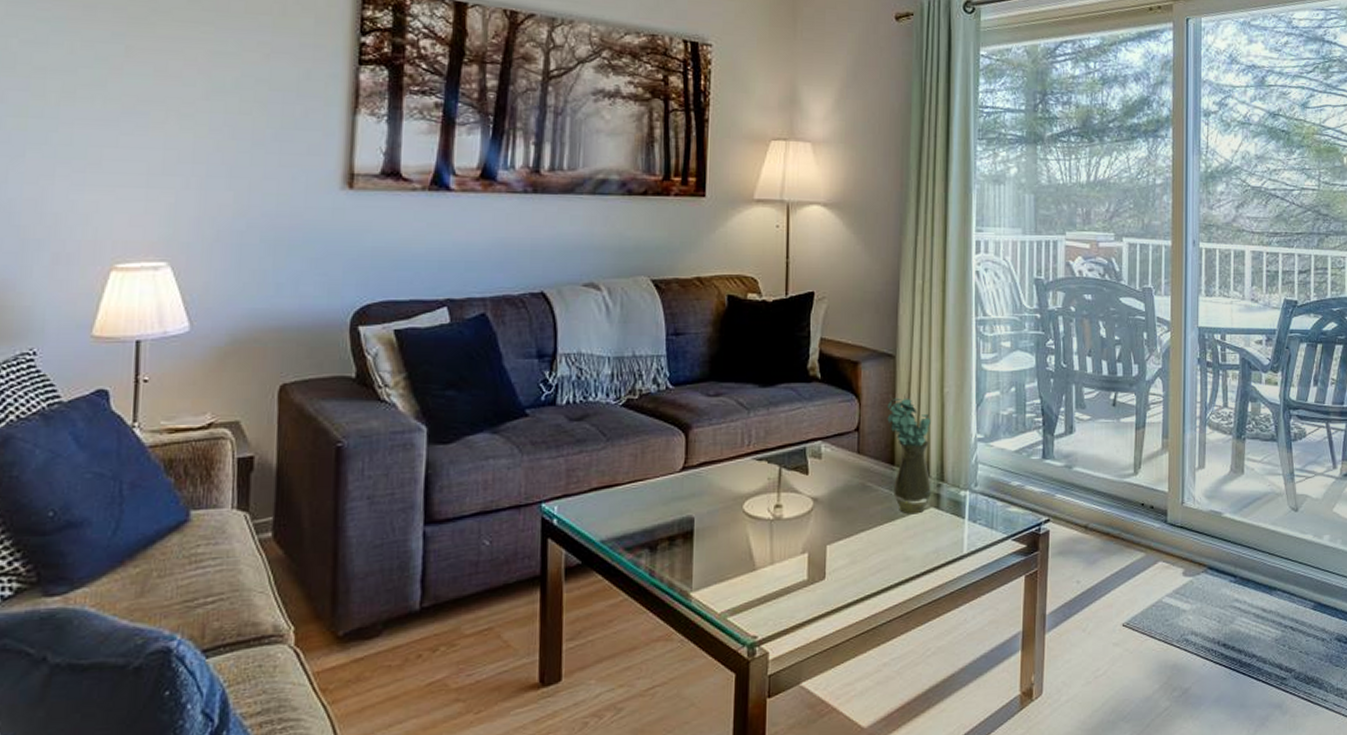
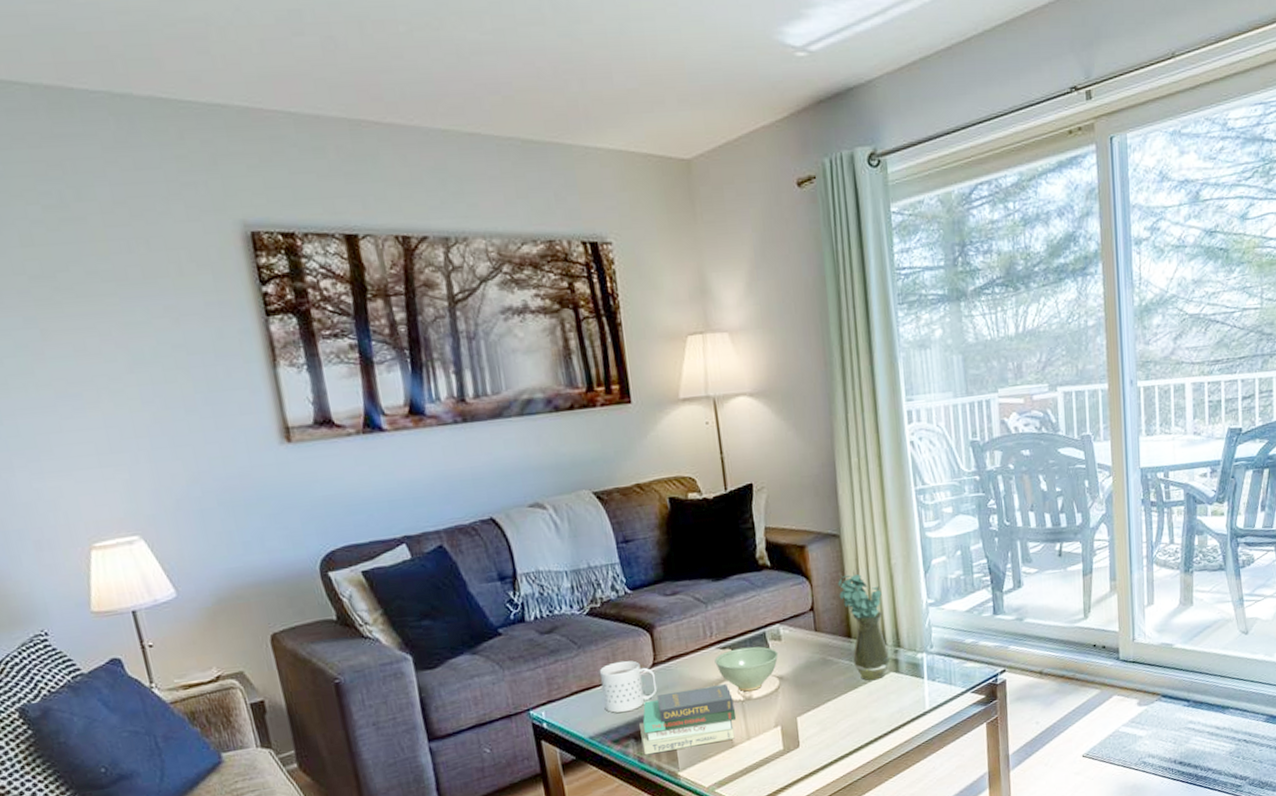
mug: none [623,460,684,518] -> present [599,660,658,713]
books: none [656,499,763,569] -> present [639,684,737,756]
bowl: none [748,461,817,510] -> present [714,646,779,692]

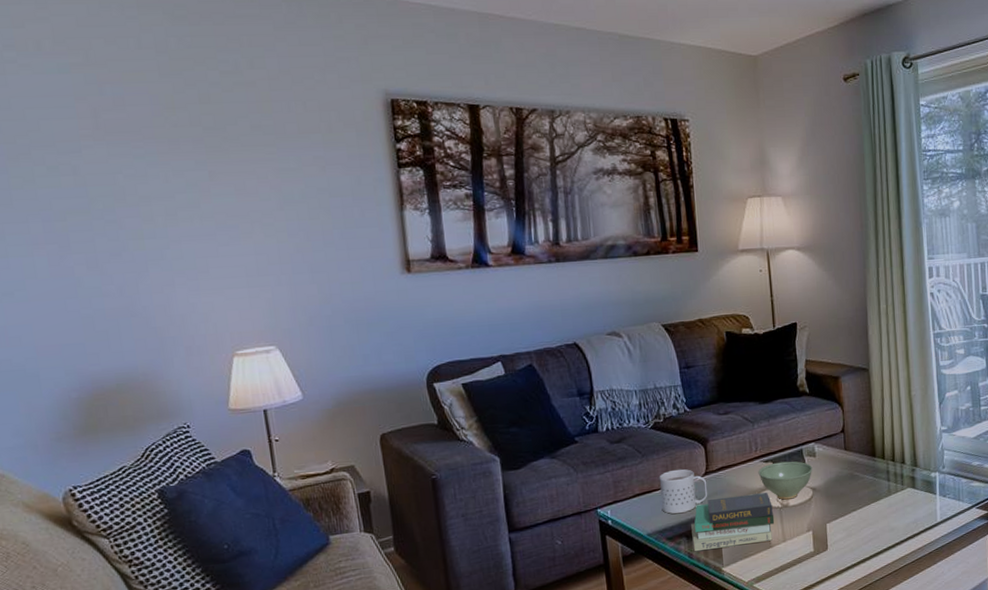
vase: present [838,571,890,681] -> none [865,400,907,495]

